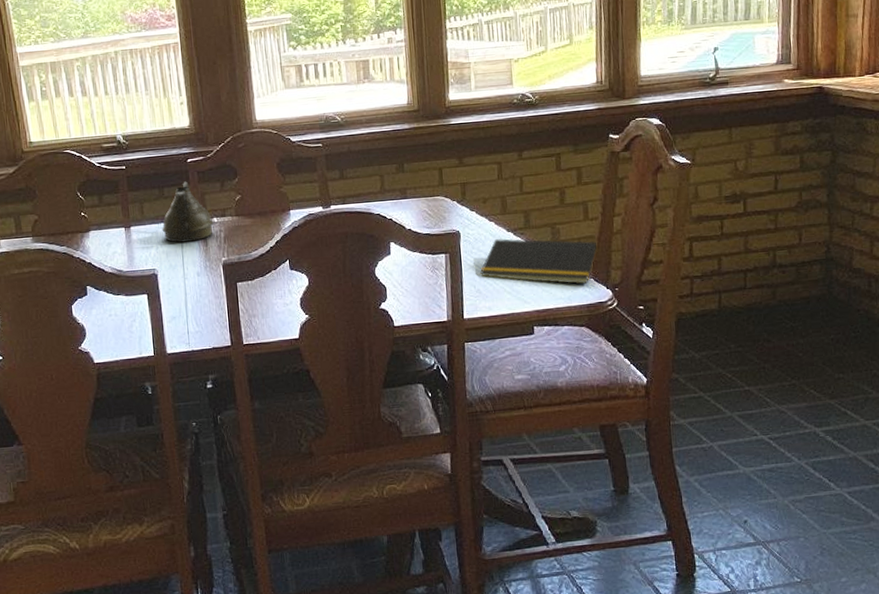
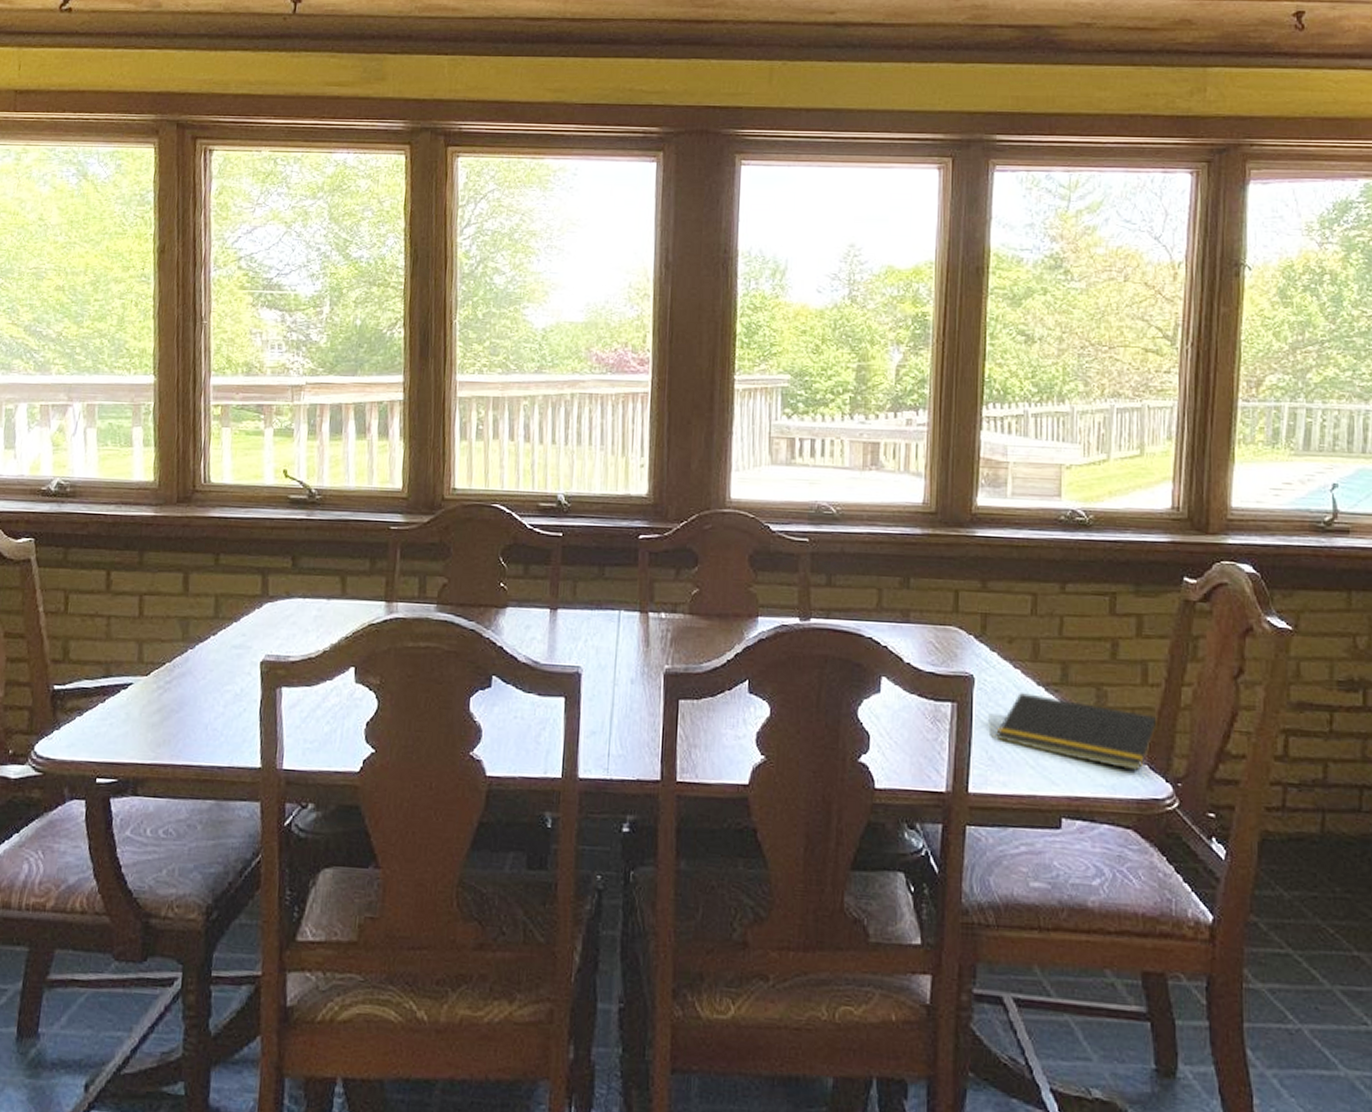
teapot: present [162,181,214,243] -> none [595,562,661,639]

